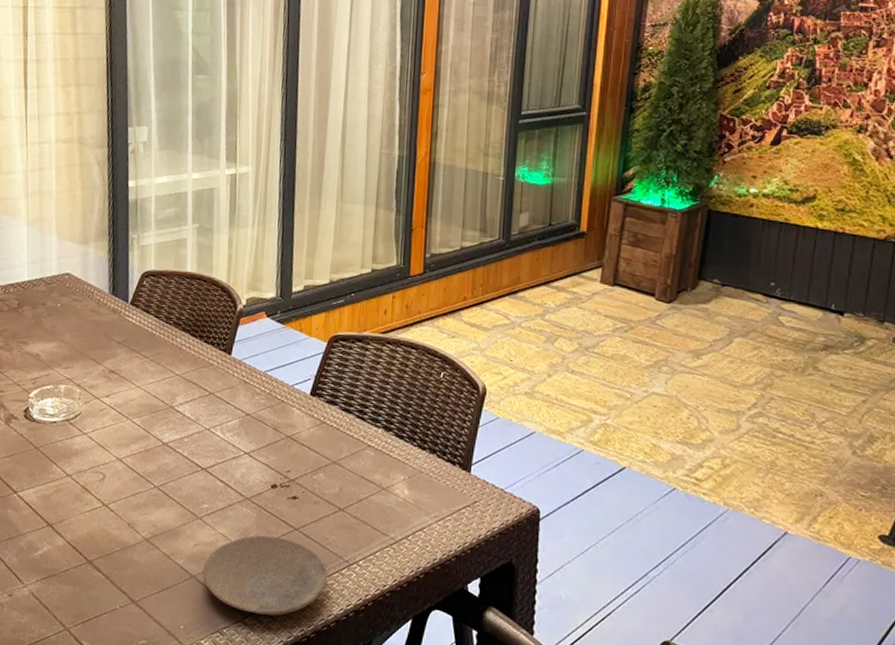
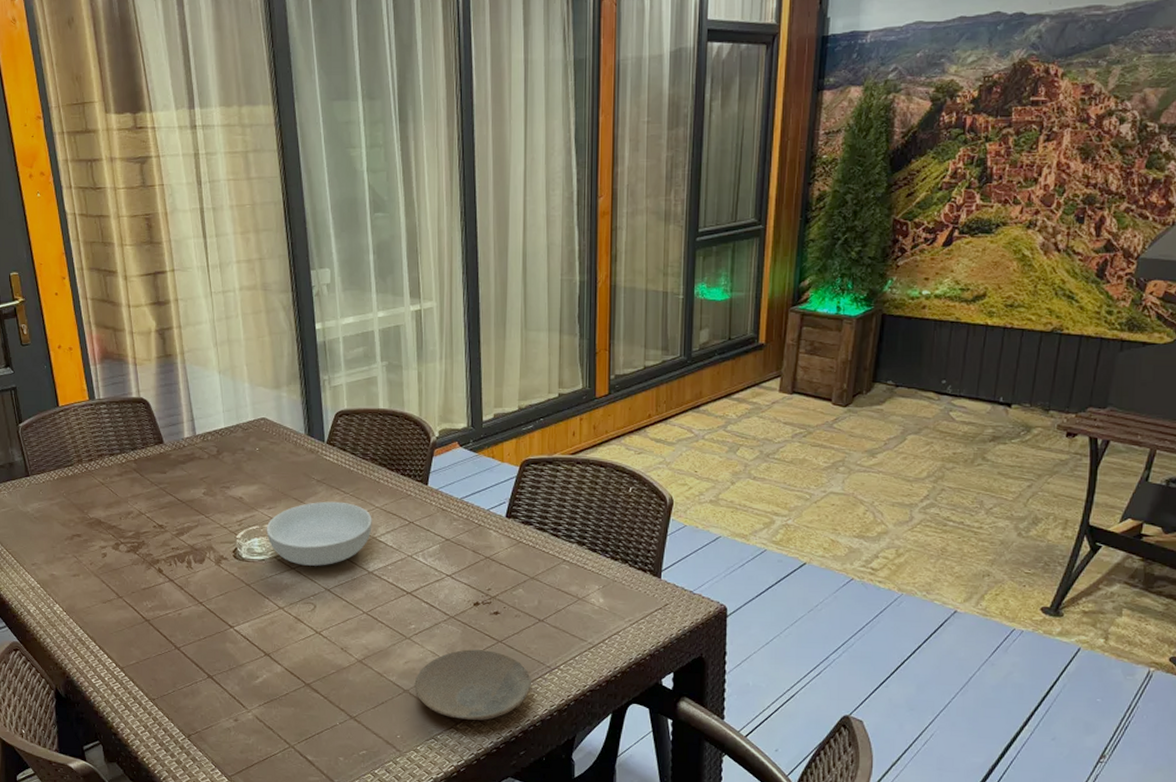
serving bowl: none [60,364,171,433] -> present [266,501,372,566]

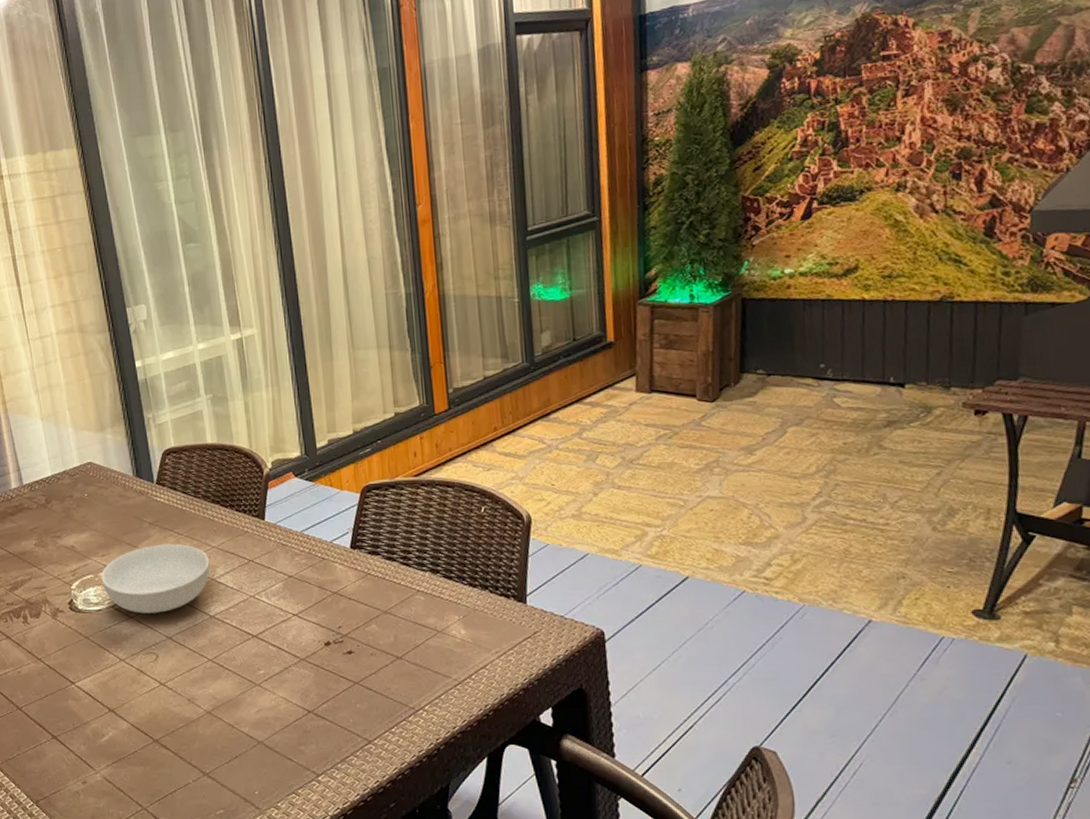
plate: present [414,649,532,720] -> none [268,693,396,771]

